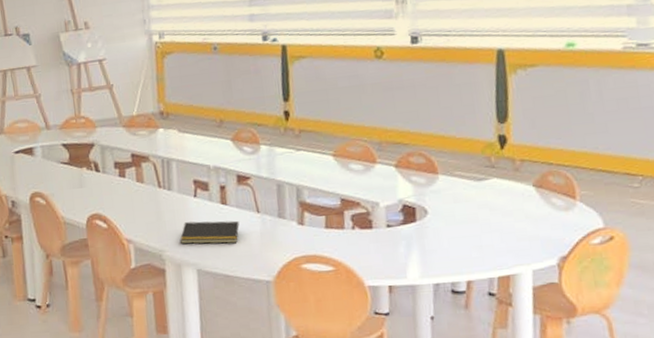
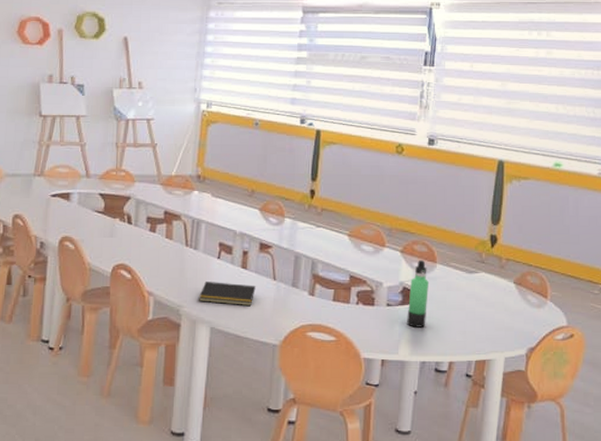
thermos bottle: none [410,173,435,248] -> present [407,260,430,328]

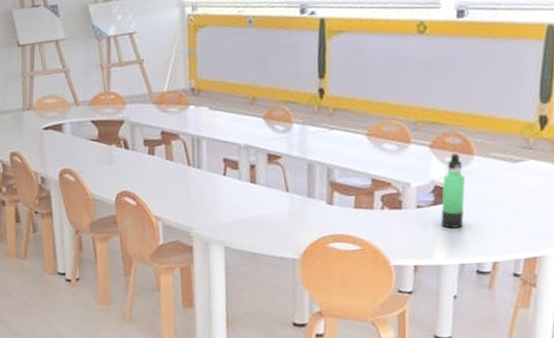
notepad: present [199,282,256,305] -> none [208,199,268,222]

